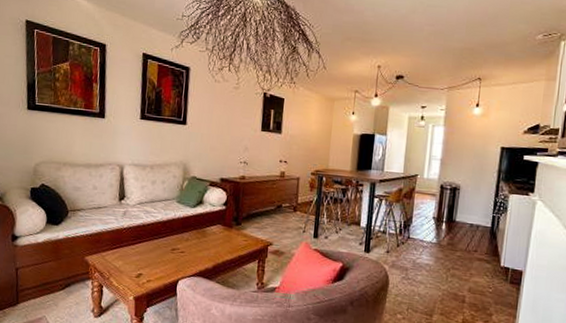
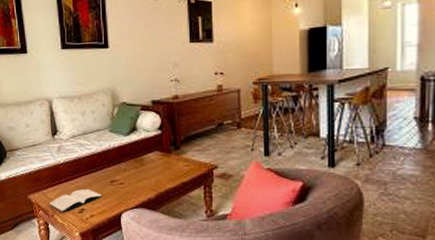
book: none [106,254,162,276] -> present [49,189,103,213]

